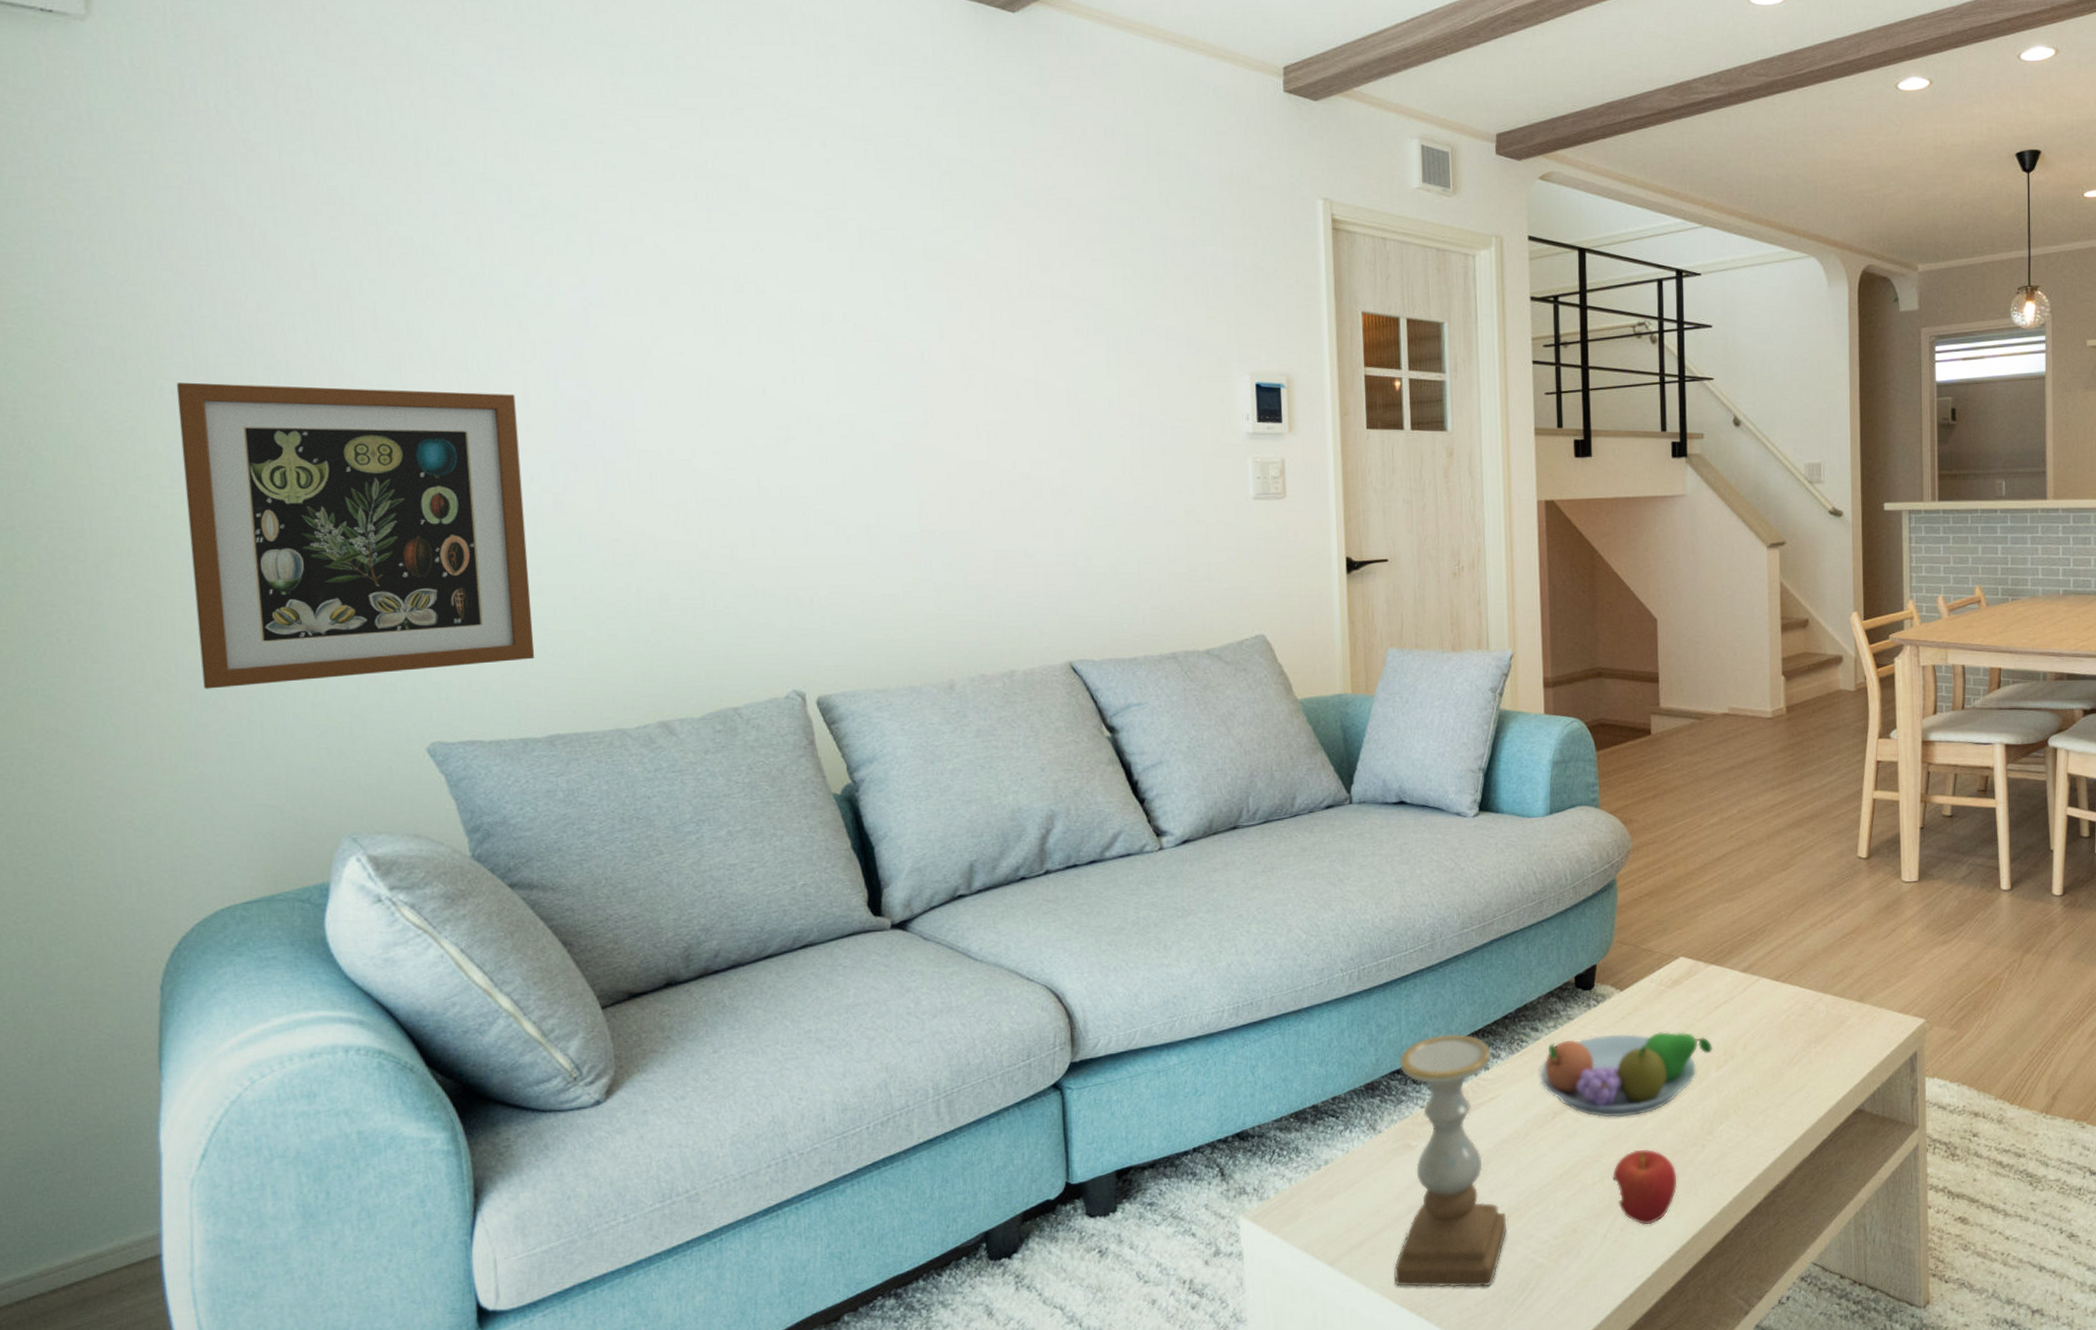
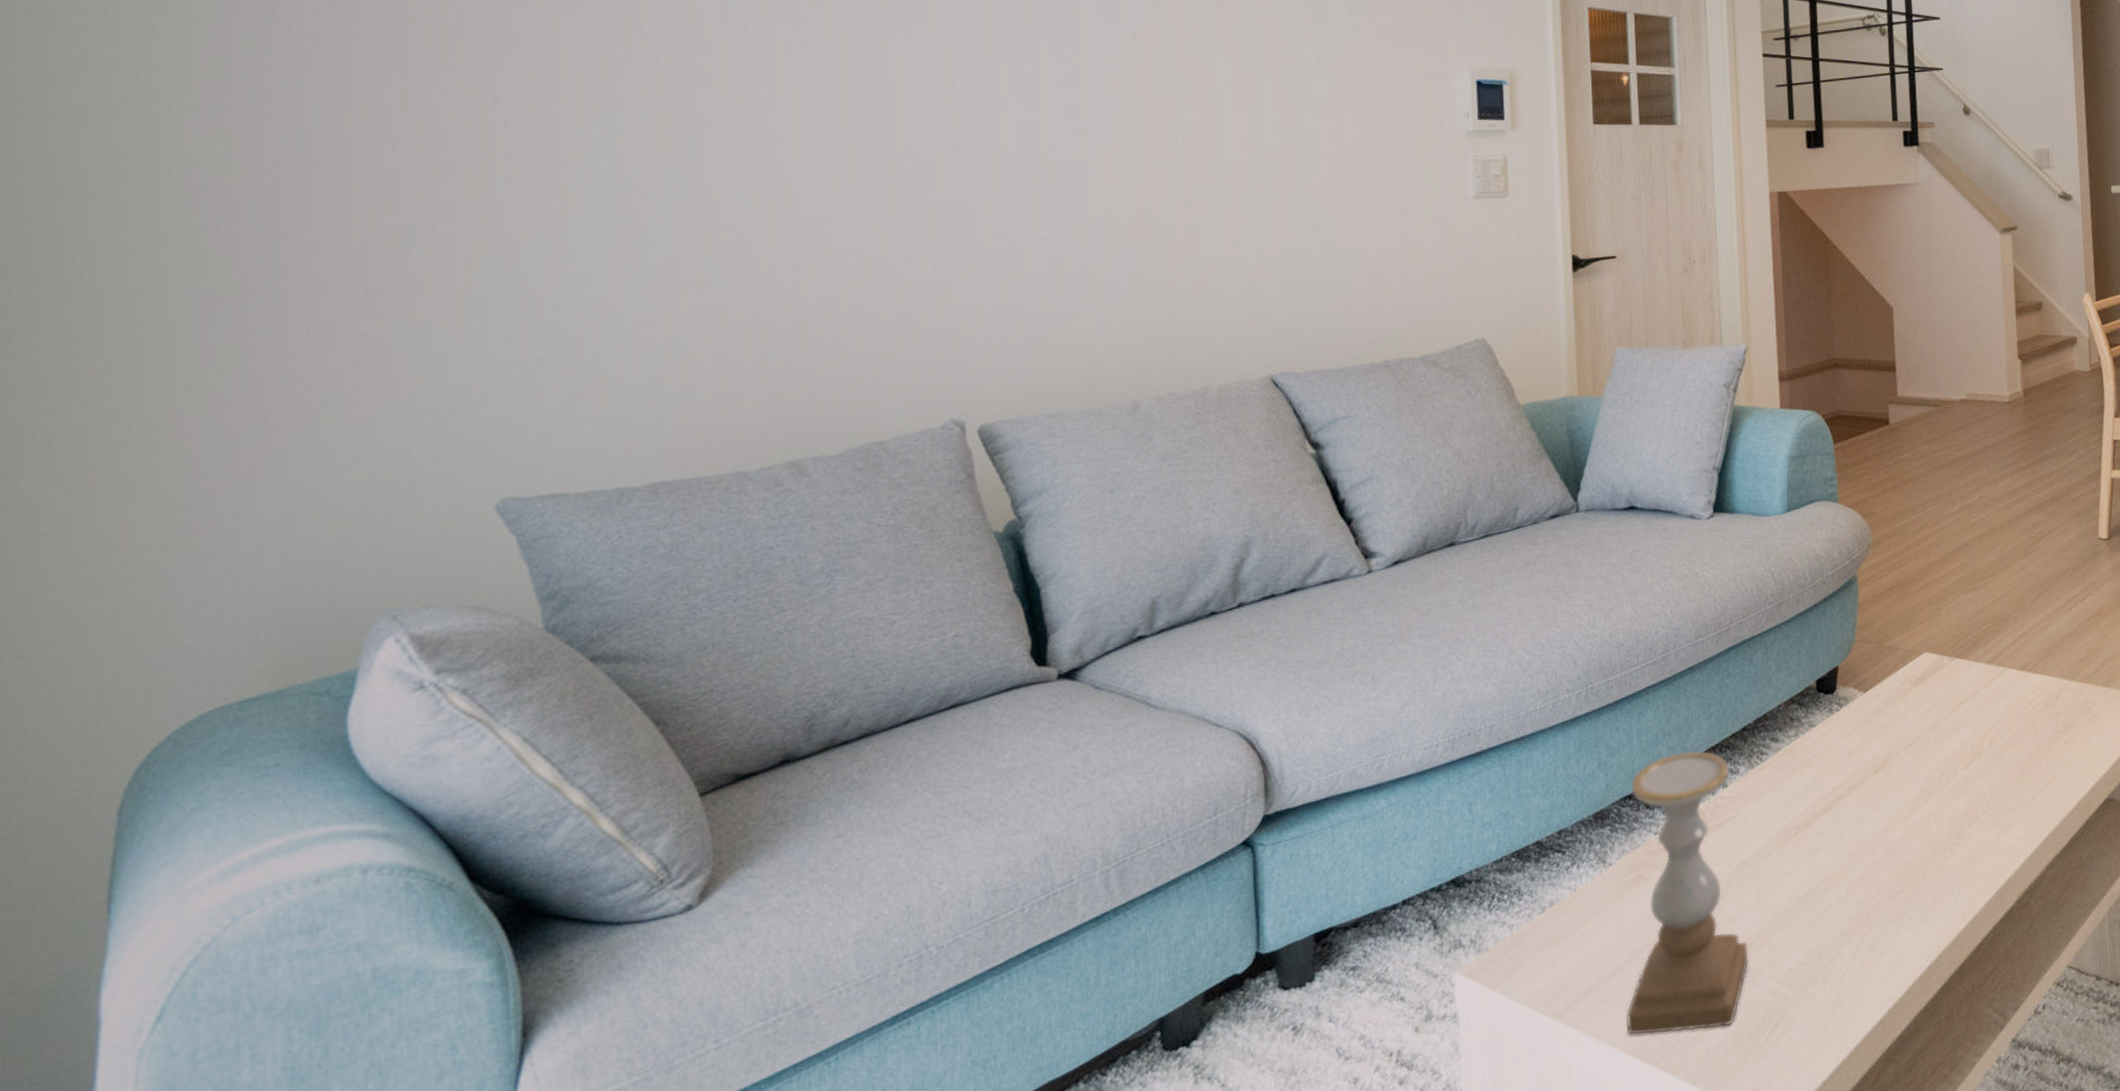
wall art: present [176,382,535,689] -> none [202,98,639,450]
fruit bowl: present [1539,1032,1712,1118] -> none [1780,731,1959,829]
apple: present [1613,1149,1678,1226] -> none [1859,859,1927,942]

